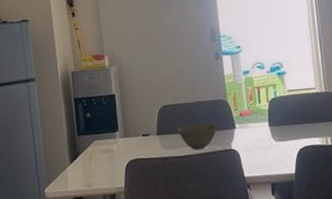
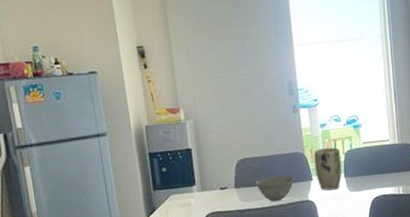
plant pot: none [237,95,267,140] -> present [314,147,342,191]

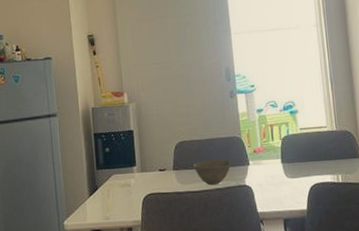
plant pot: present [314,147,342,191] -> none [251,133,279,176]

